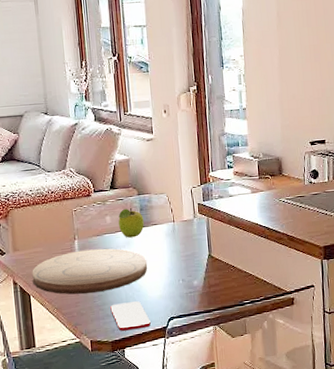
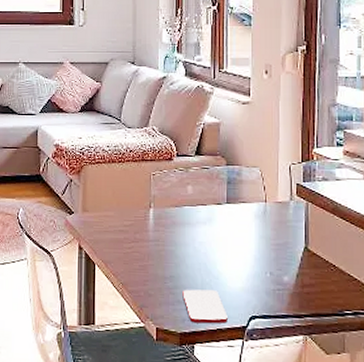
cutting board: present [32,248,148,295] -> none [99,221,230,273]
fruit: present [118,207,144,238] -> none [201,178,230,214]

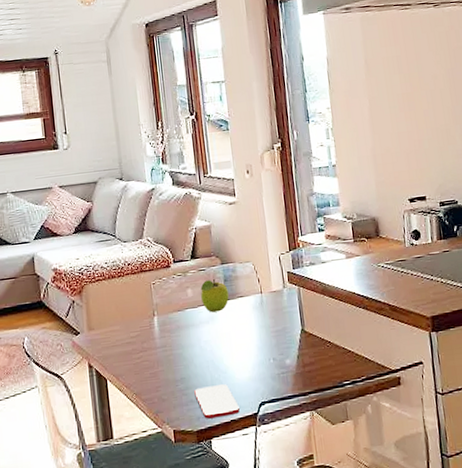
fruit: none [201,178,230,214] -> present [200,278,229,313]

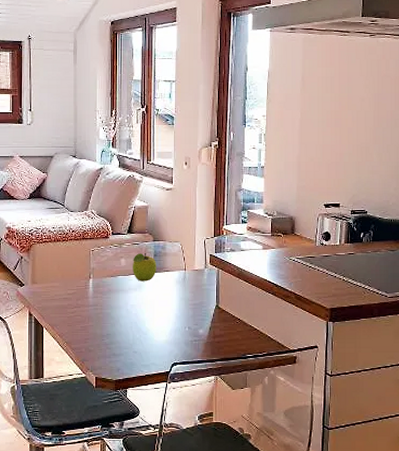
smartphone: present [194,384,240,419] -> none [117,344,154,371]

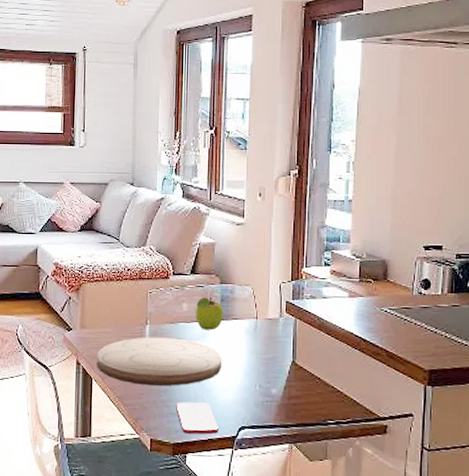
cutting board: none [47,289,156,332] -> present [97,337,222,386]
smartphone: none [117,344,154,371] -> present [176,402,219,435]

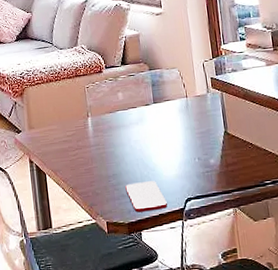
cutting board: present [97,337,222,386] -> none [47,125,162,174]
fruit: present [196,296,224,330] -> none [130,83,157,115]

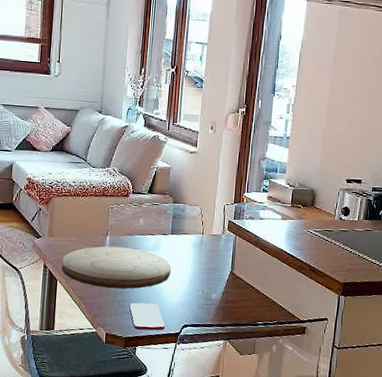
cutting board: none [47,125,162,174] -> present [61,246,171,289]

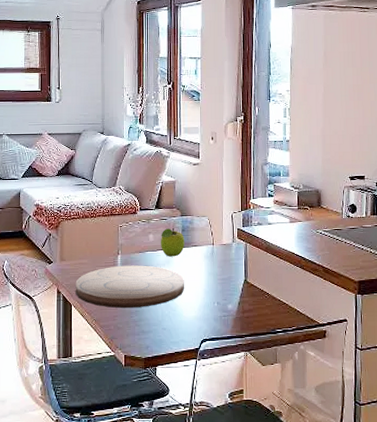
smartphone: present [129,302,165,331] -> none [146,320,184,349]
fruit: none [150,213,175,243] -> present [161,227,185,257]

